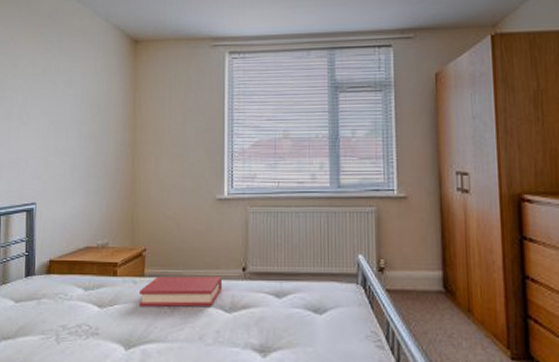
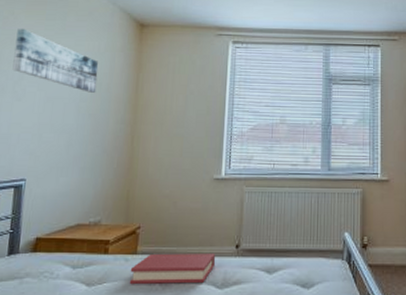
wall art: none [16,53,96,114] -> present [12,28,99,93]

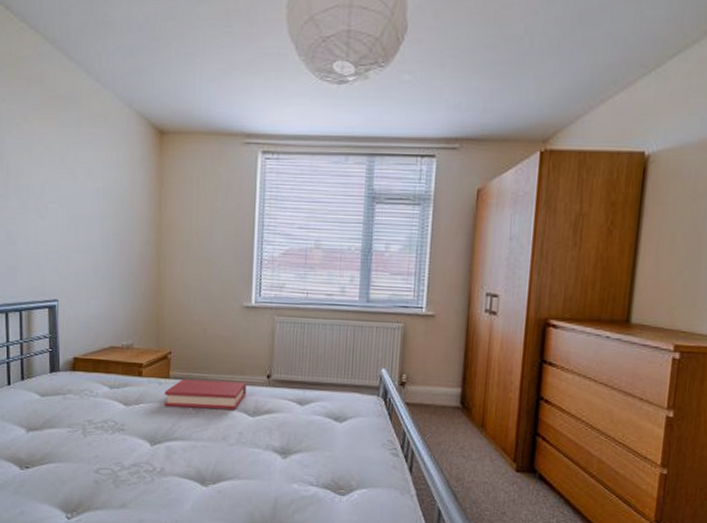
wall art: present [12,28,99,93] -> none [32,137,119,210]

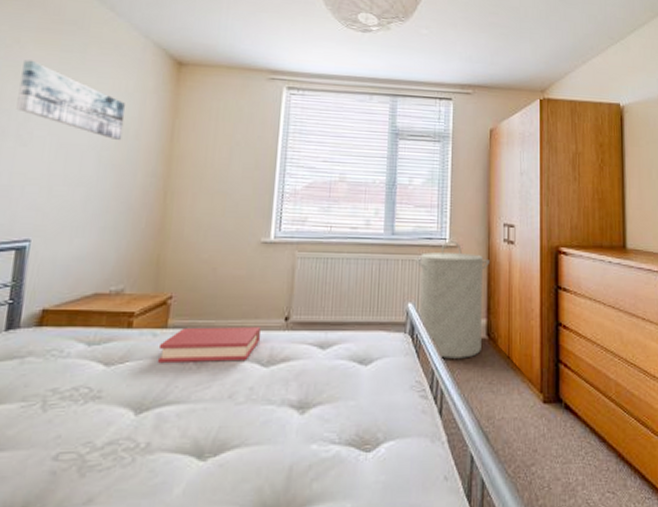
wall art: none [32,137,119,210] -> present [16,60,126,140]
laundry hamper: none [389,310,468,424] -> present [414,241,489,359]

